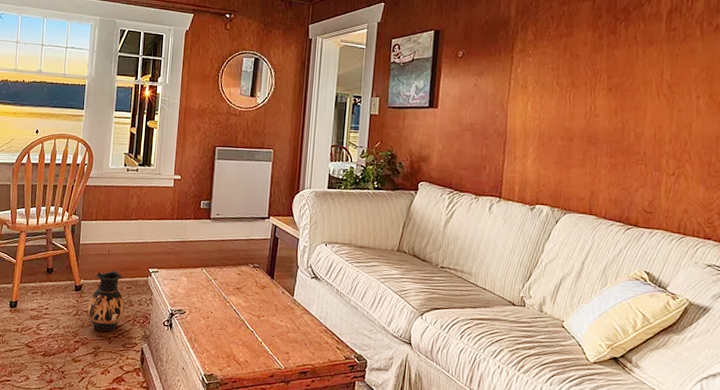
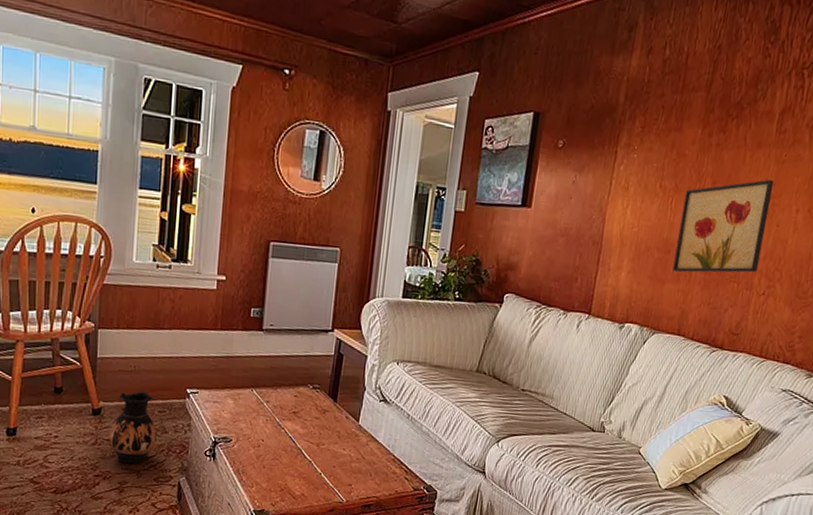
wall art: none [577,71,671,158] -> present [672,179,775,273]

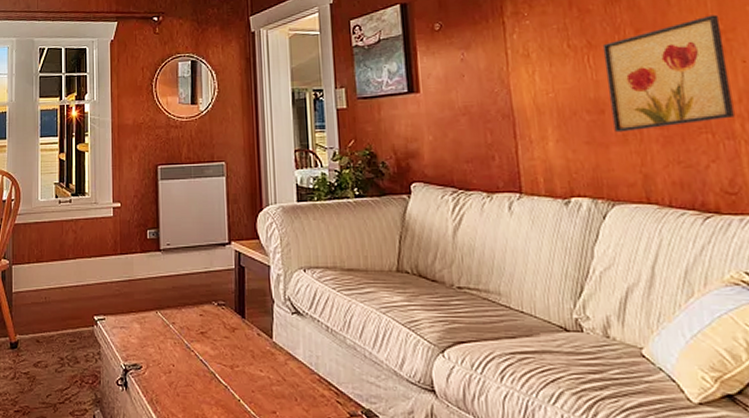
ceramic jug: present [109,391,157,463] -> none [26,321,69,396]

